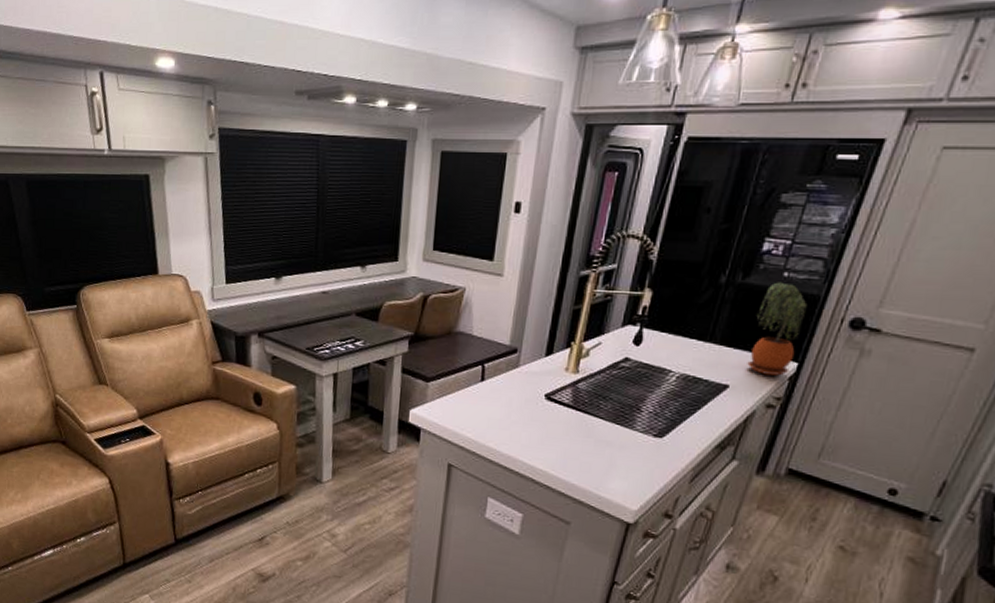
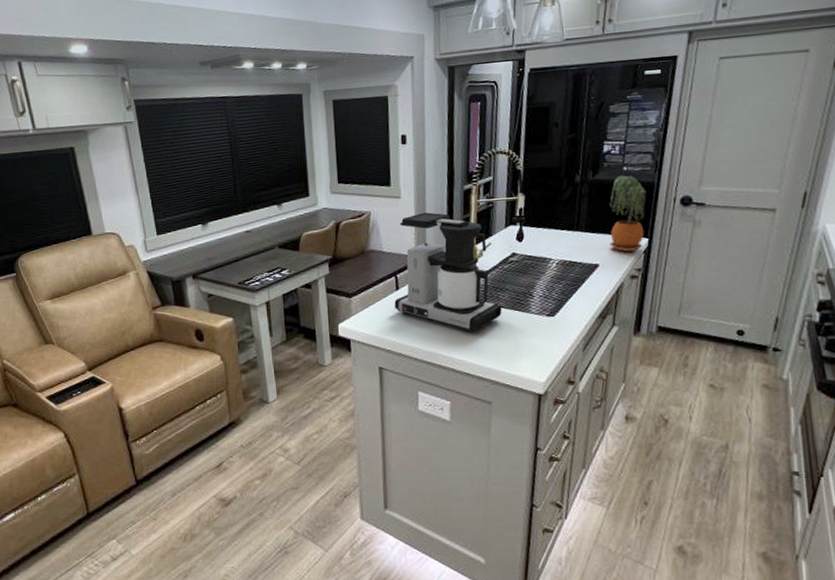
coffee maker: none [476,296,601,442] -> present [394,212,502,333]

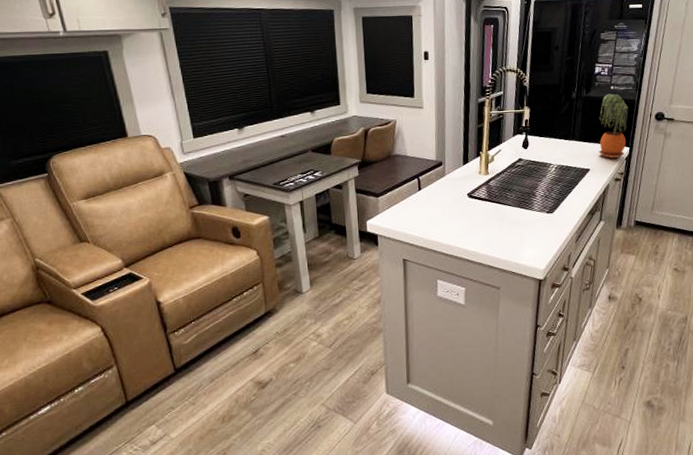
coffee maker: present [394,212,502,333] -> none [417,122,510,228]

